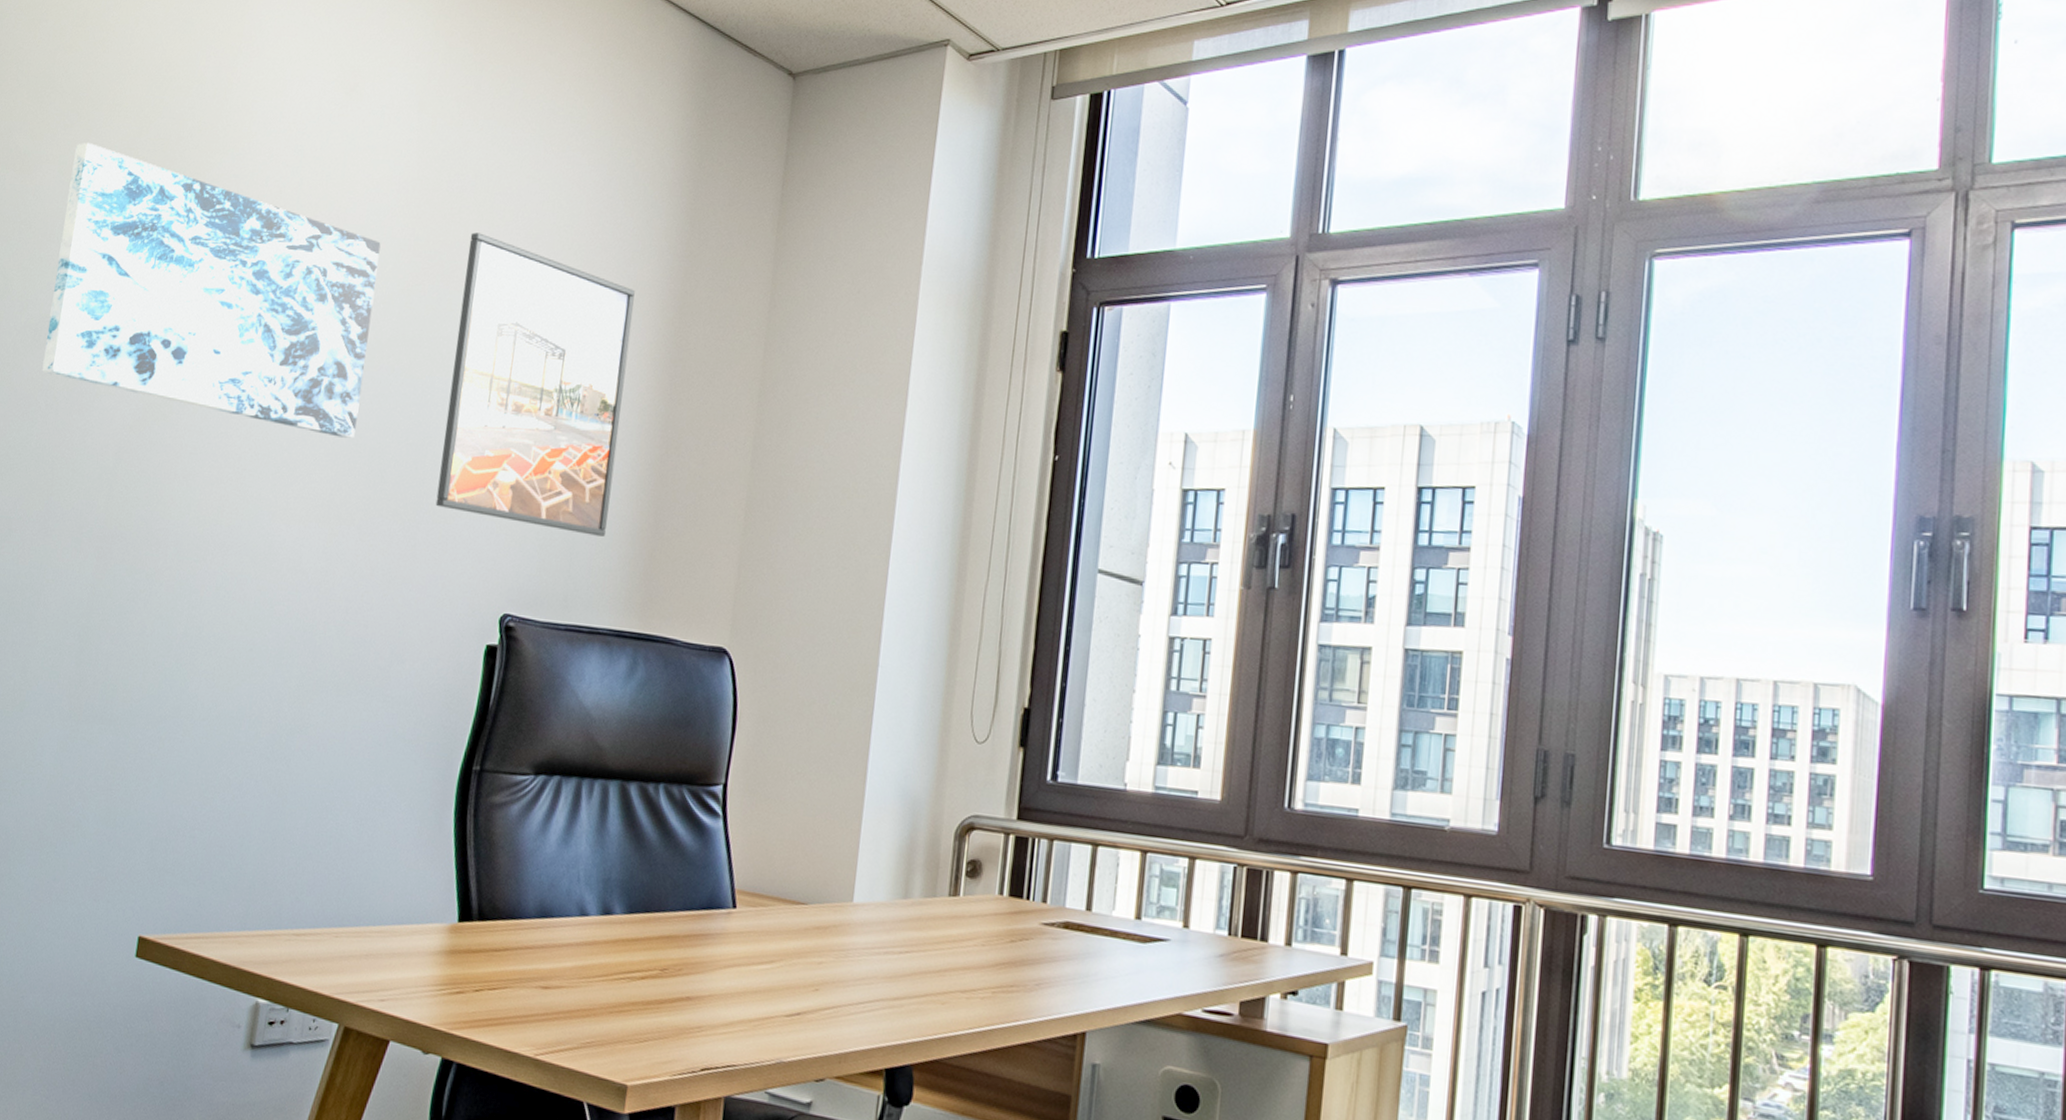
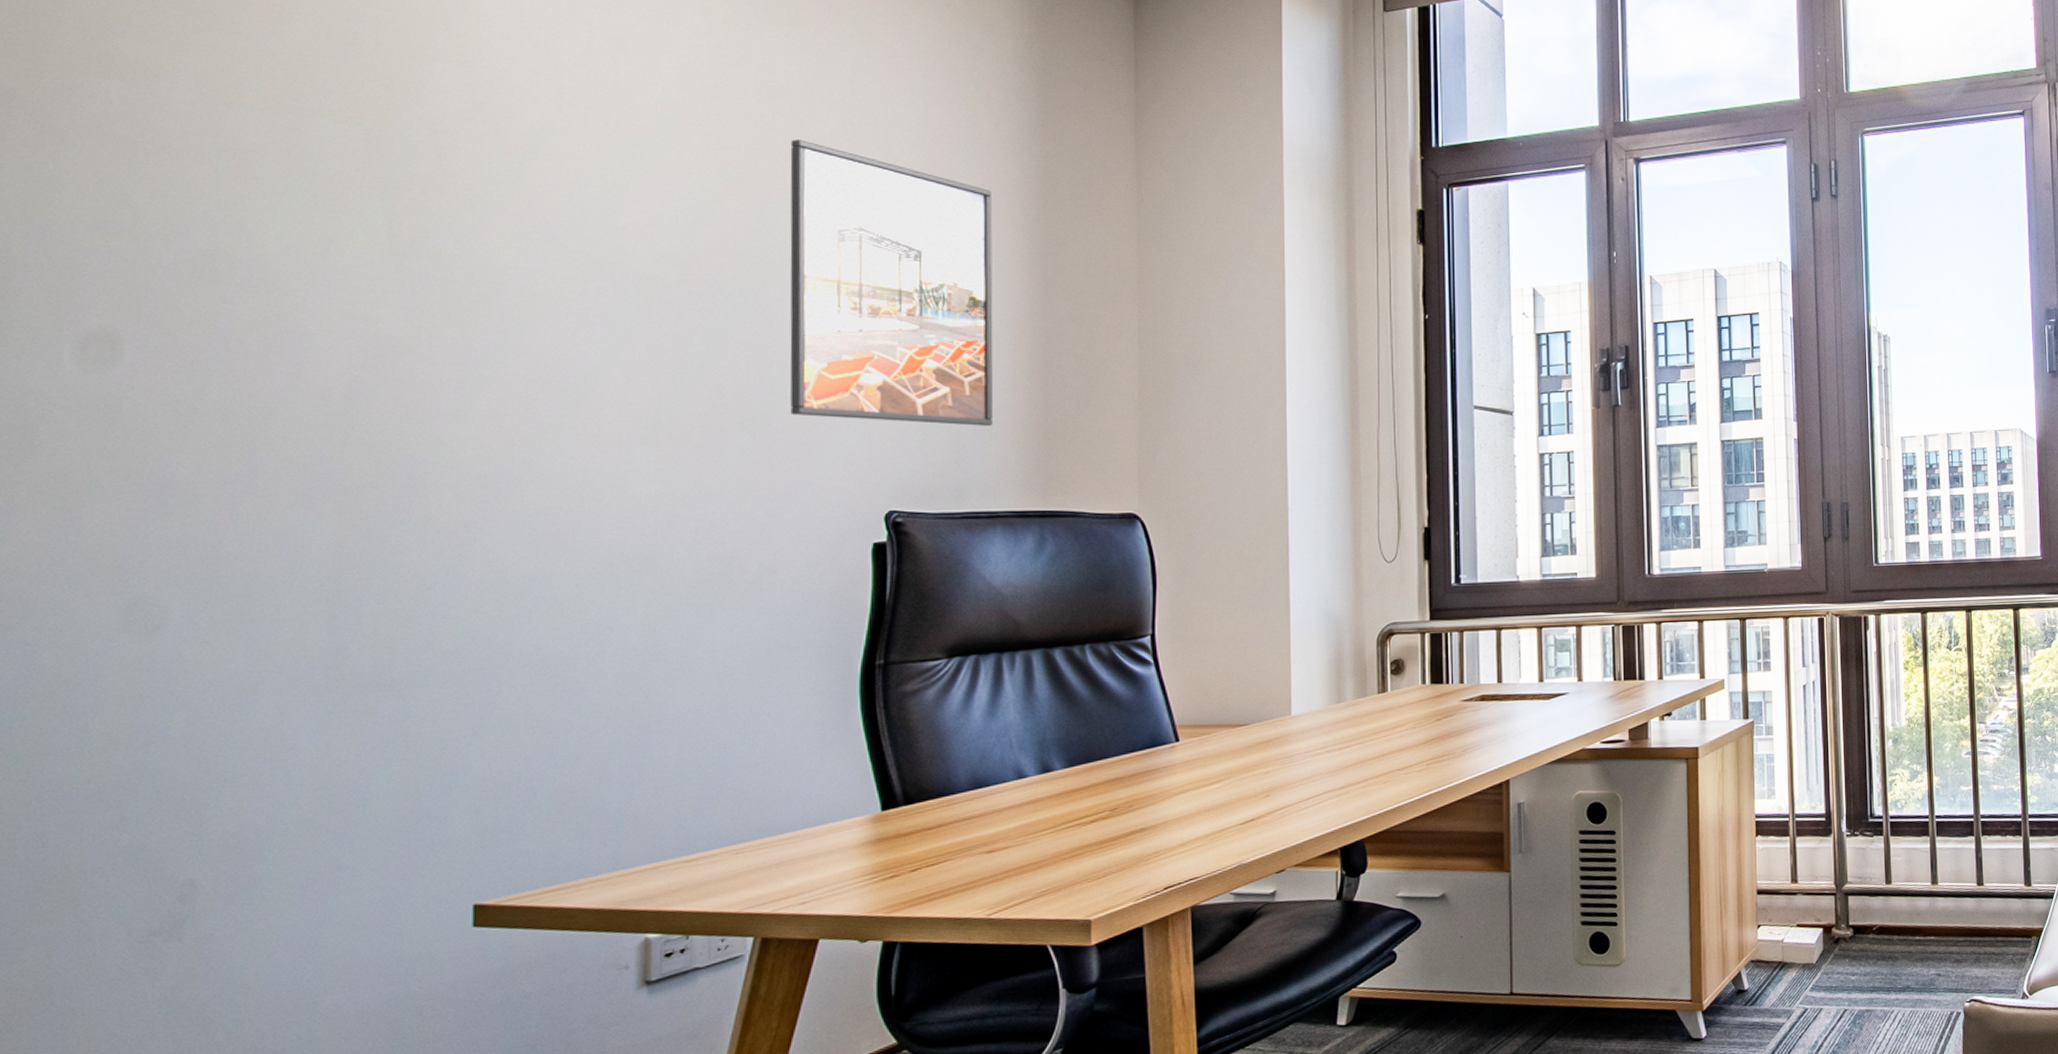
wall art: present [42,143,381,438] -> none [212,49,679,356]

